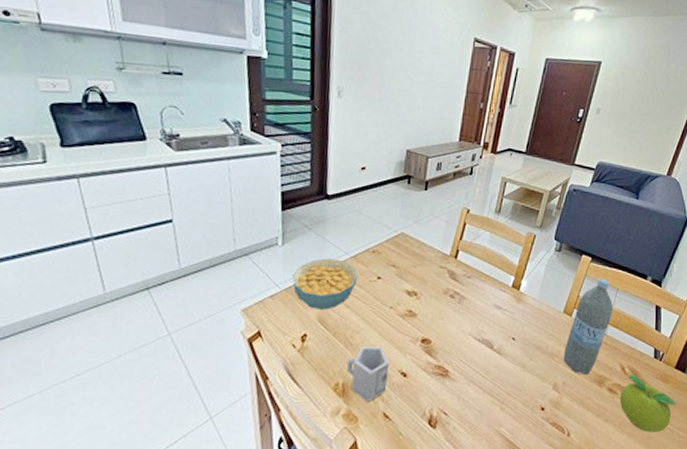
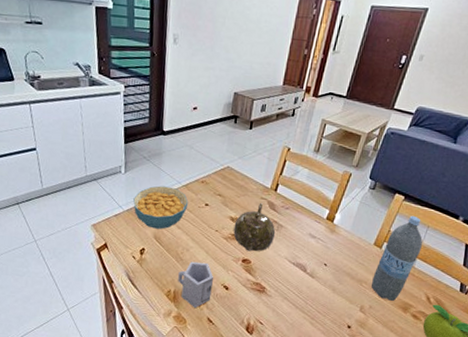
teapot: none [410,273,458,329] -> present [233,203,276,252]

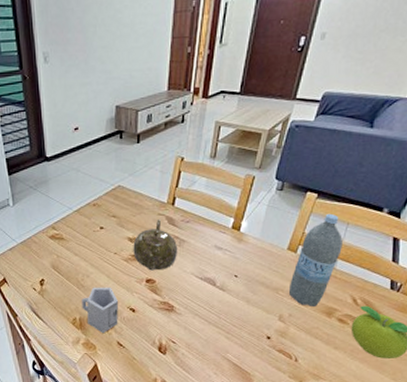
cereal bowl: present [133,186,189,229] -> none [26,214,83,258]

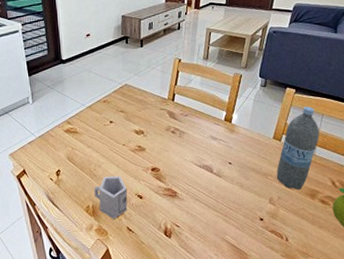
teapot: present [133,220,178,271] -> none [139,114,179,160]

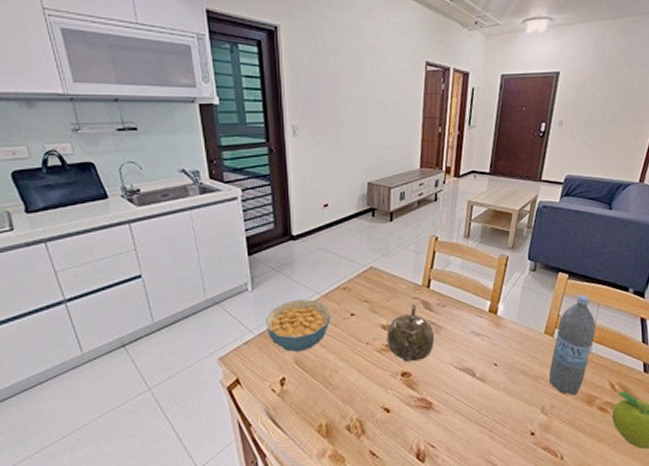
cereal bowl: none [44,110,95,151] -> present [266,299,331,352]
cup: present [94,175,128,220] -> none [329,383,372,442]
teapot: none [139,114,179,160] -> present [387,304,435,363]

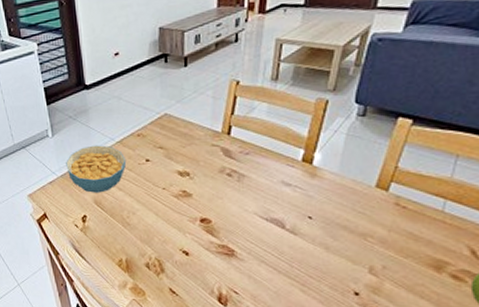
teapot: present [387,304,435,363] -> none [184,151,237,209]
water bottle: present [549,294,596,395] -> none [381,143,451,258]

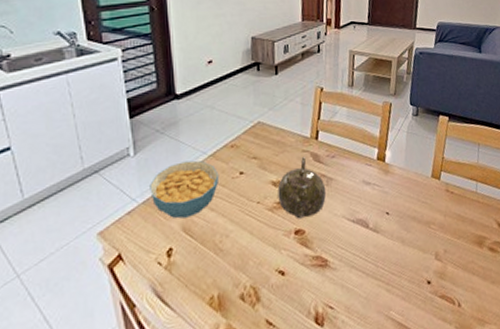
teapot: none [184,151,237,209] -> present [277,157,327,219]

